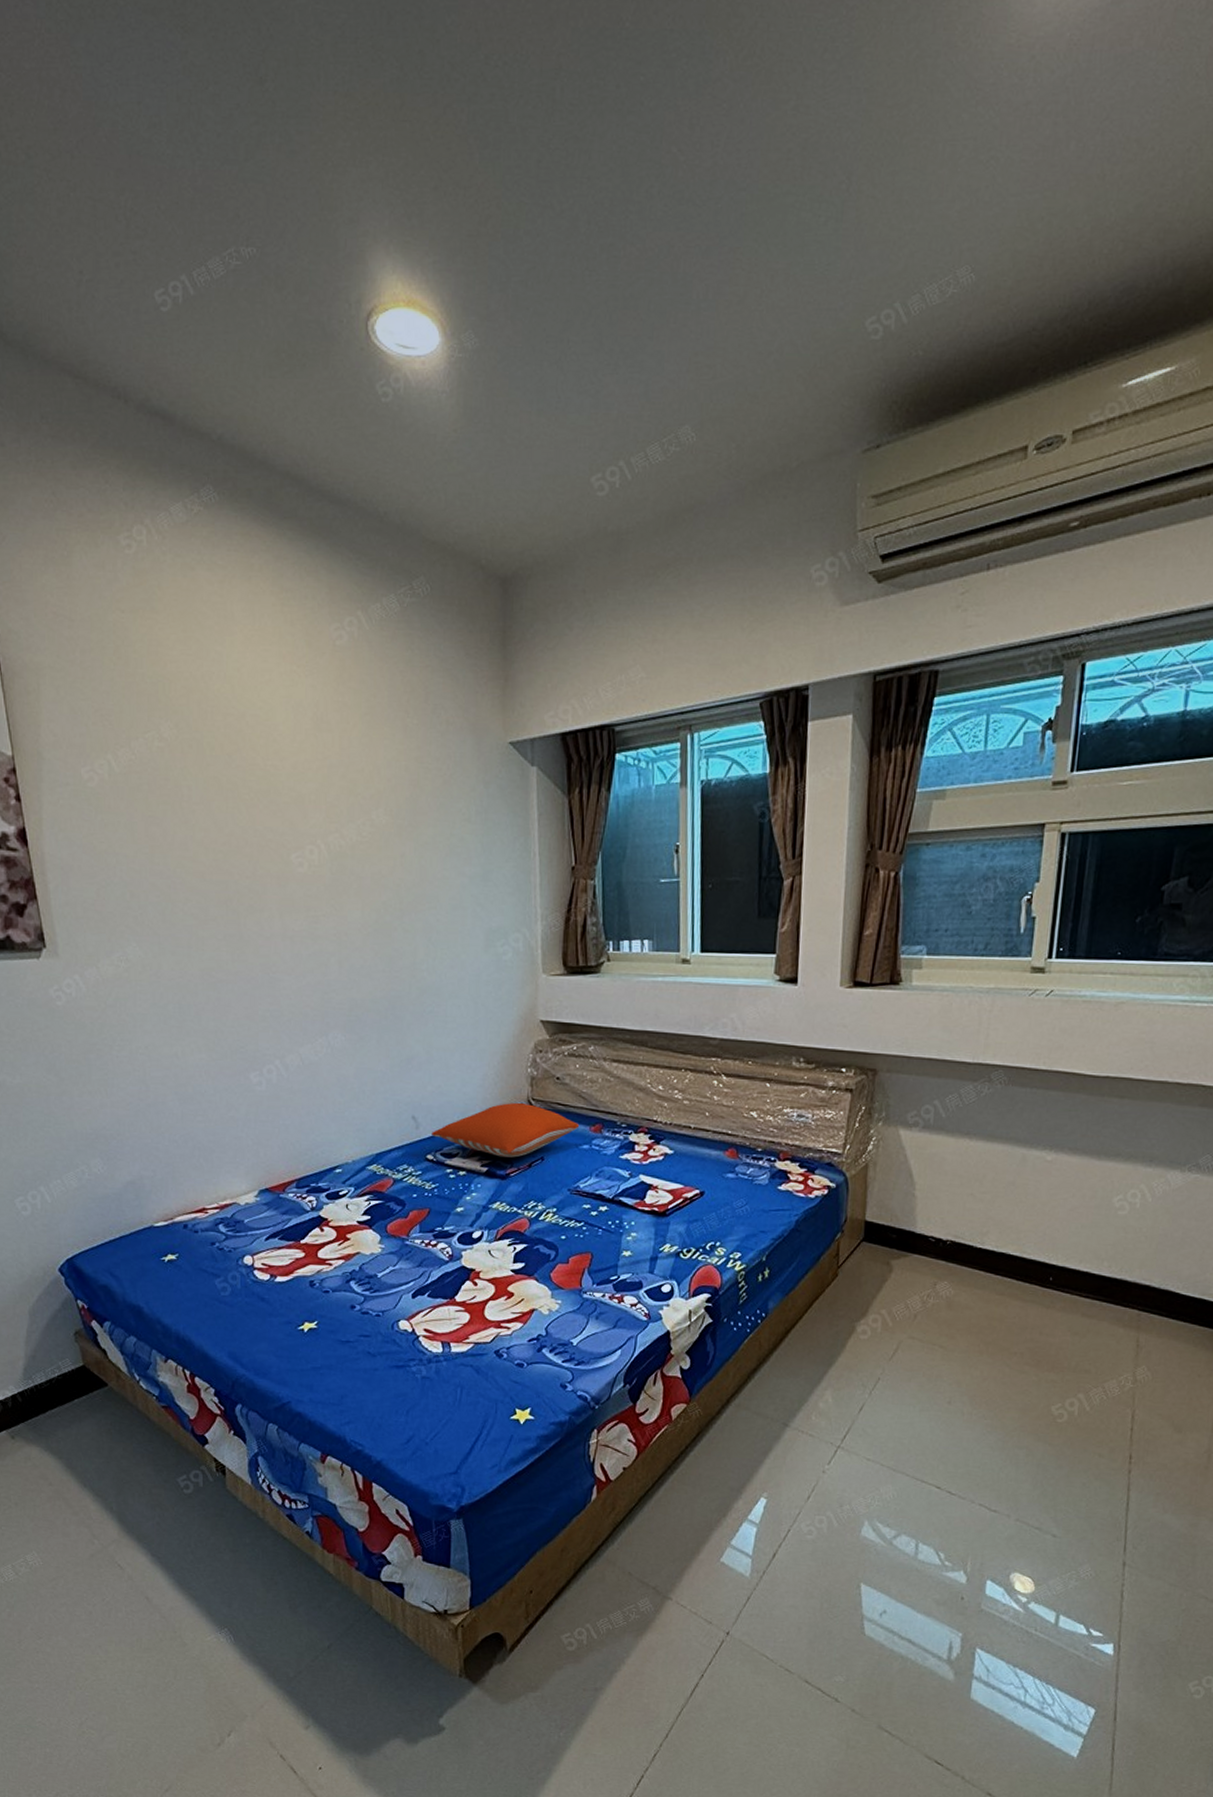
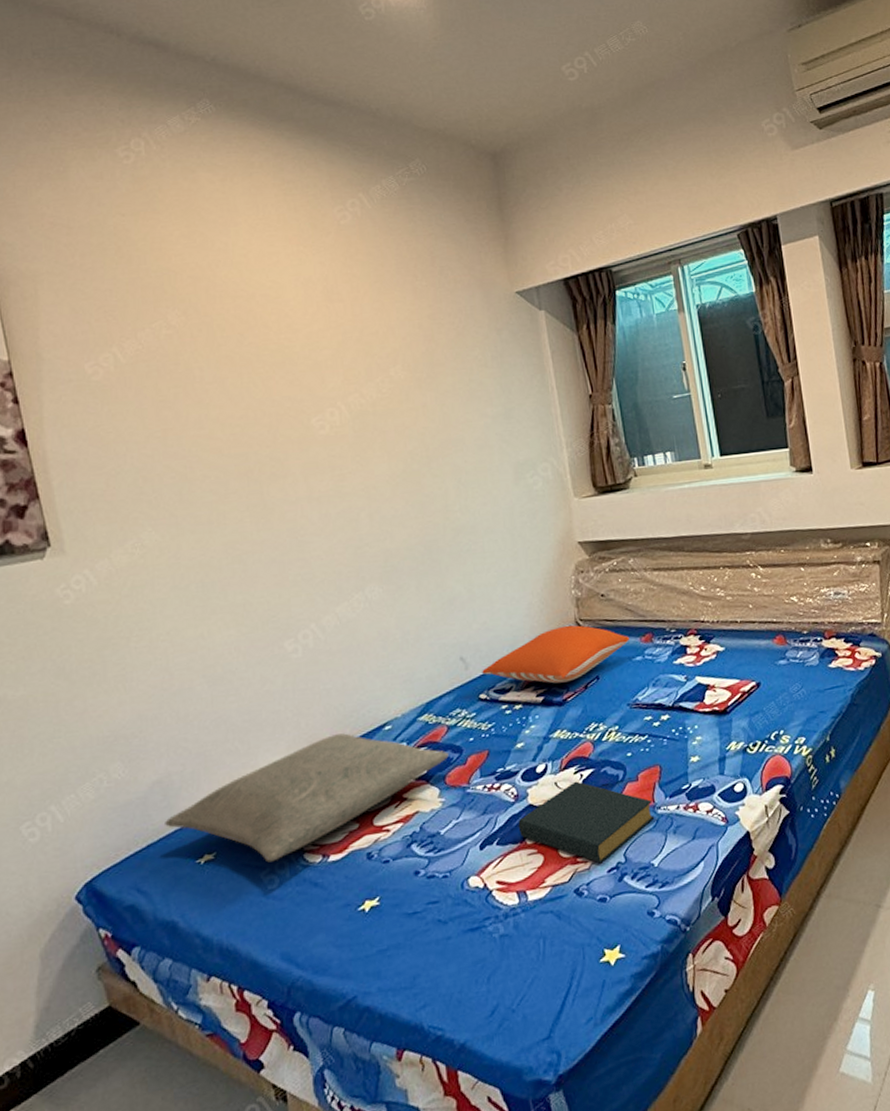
pillow: none [136,1168,392,1272] -> present [165,733,449,863]
hardback book: none [449,1253,580,1332] -> present [518,781,655,864]

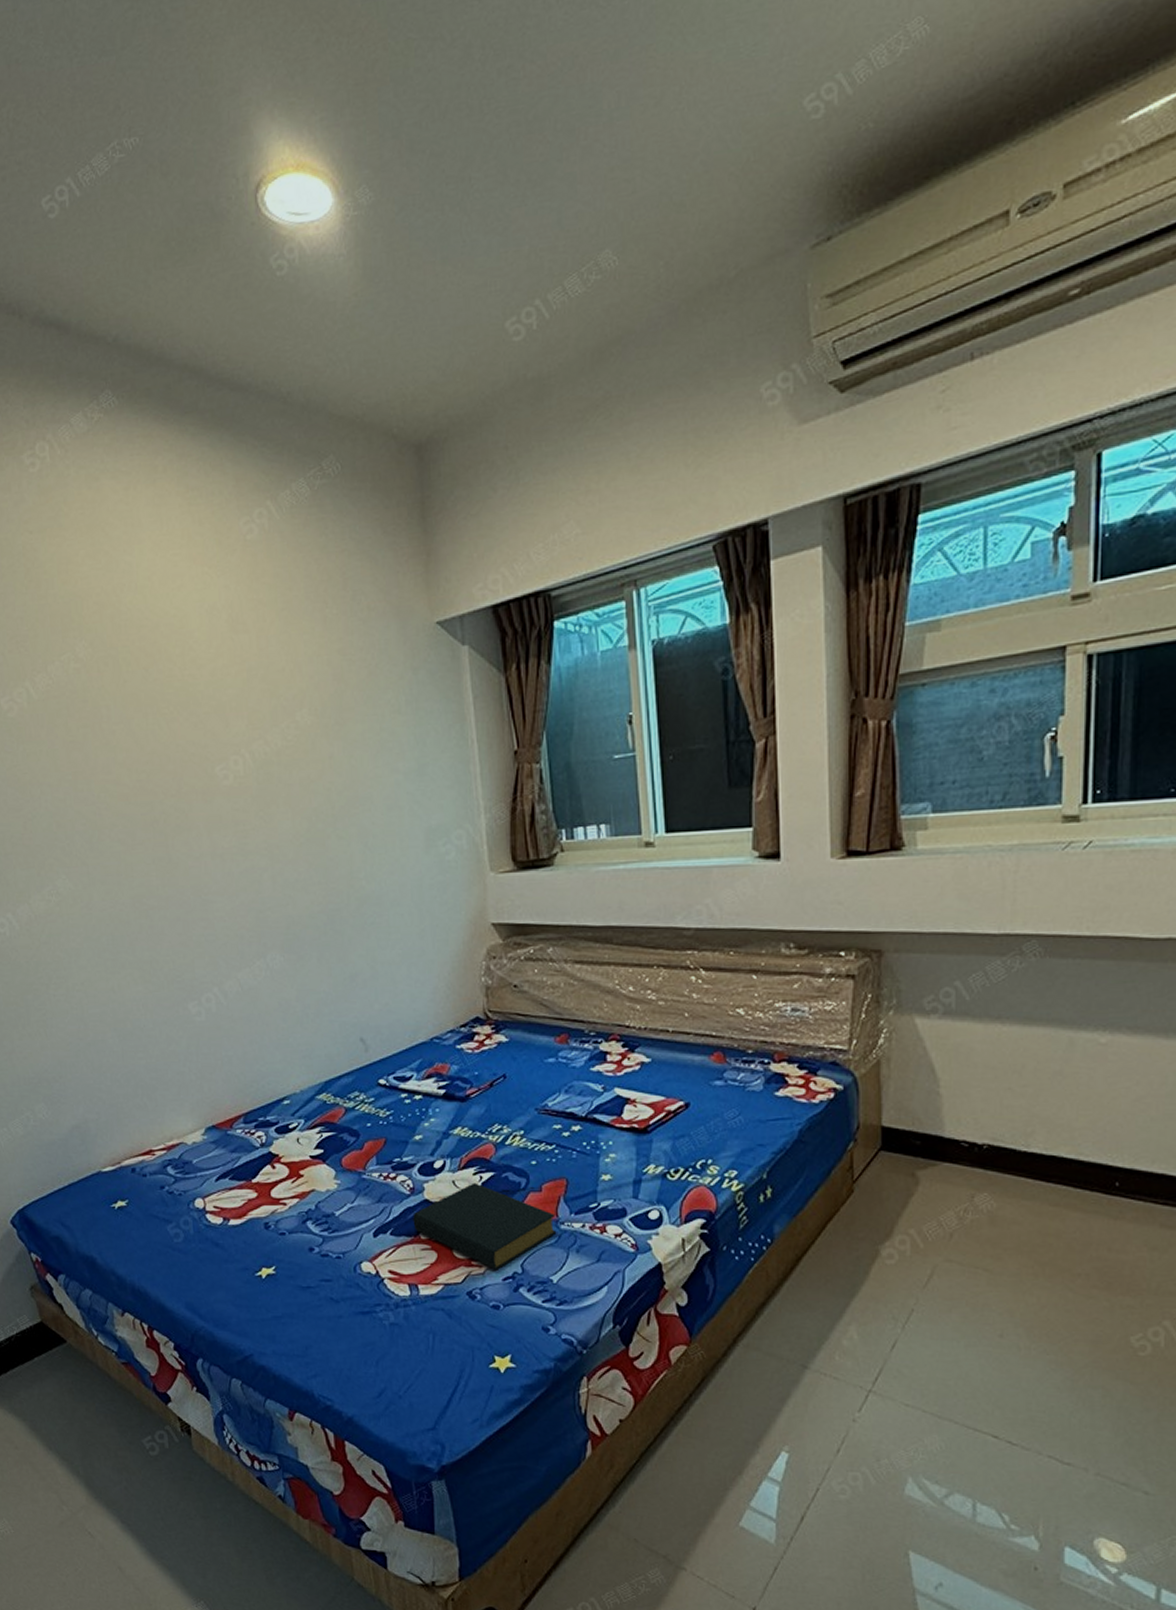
pillow: present [165,733,449,863] -> none [83,1102,346,1217]
pillow: present [482,625,630,684] -> none [382,1015,543,1077]

